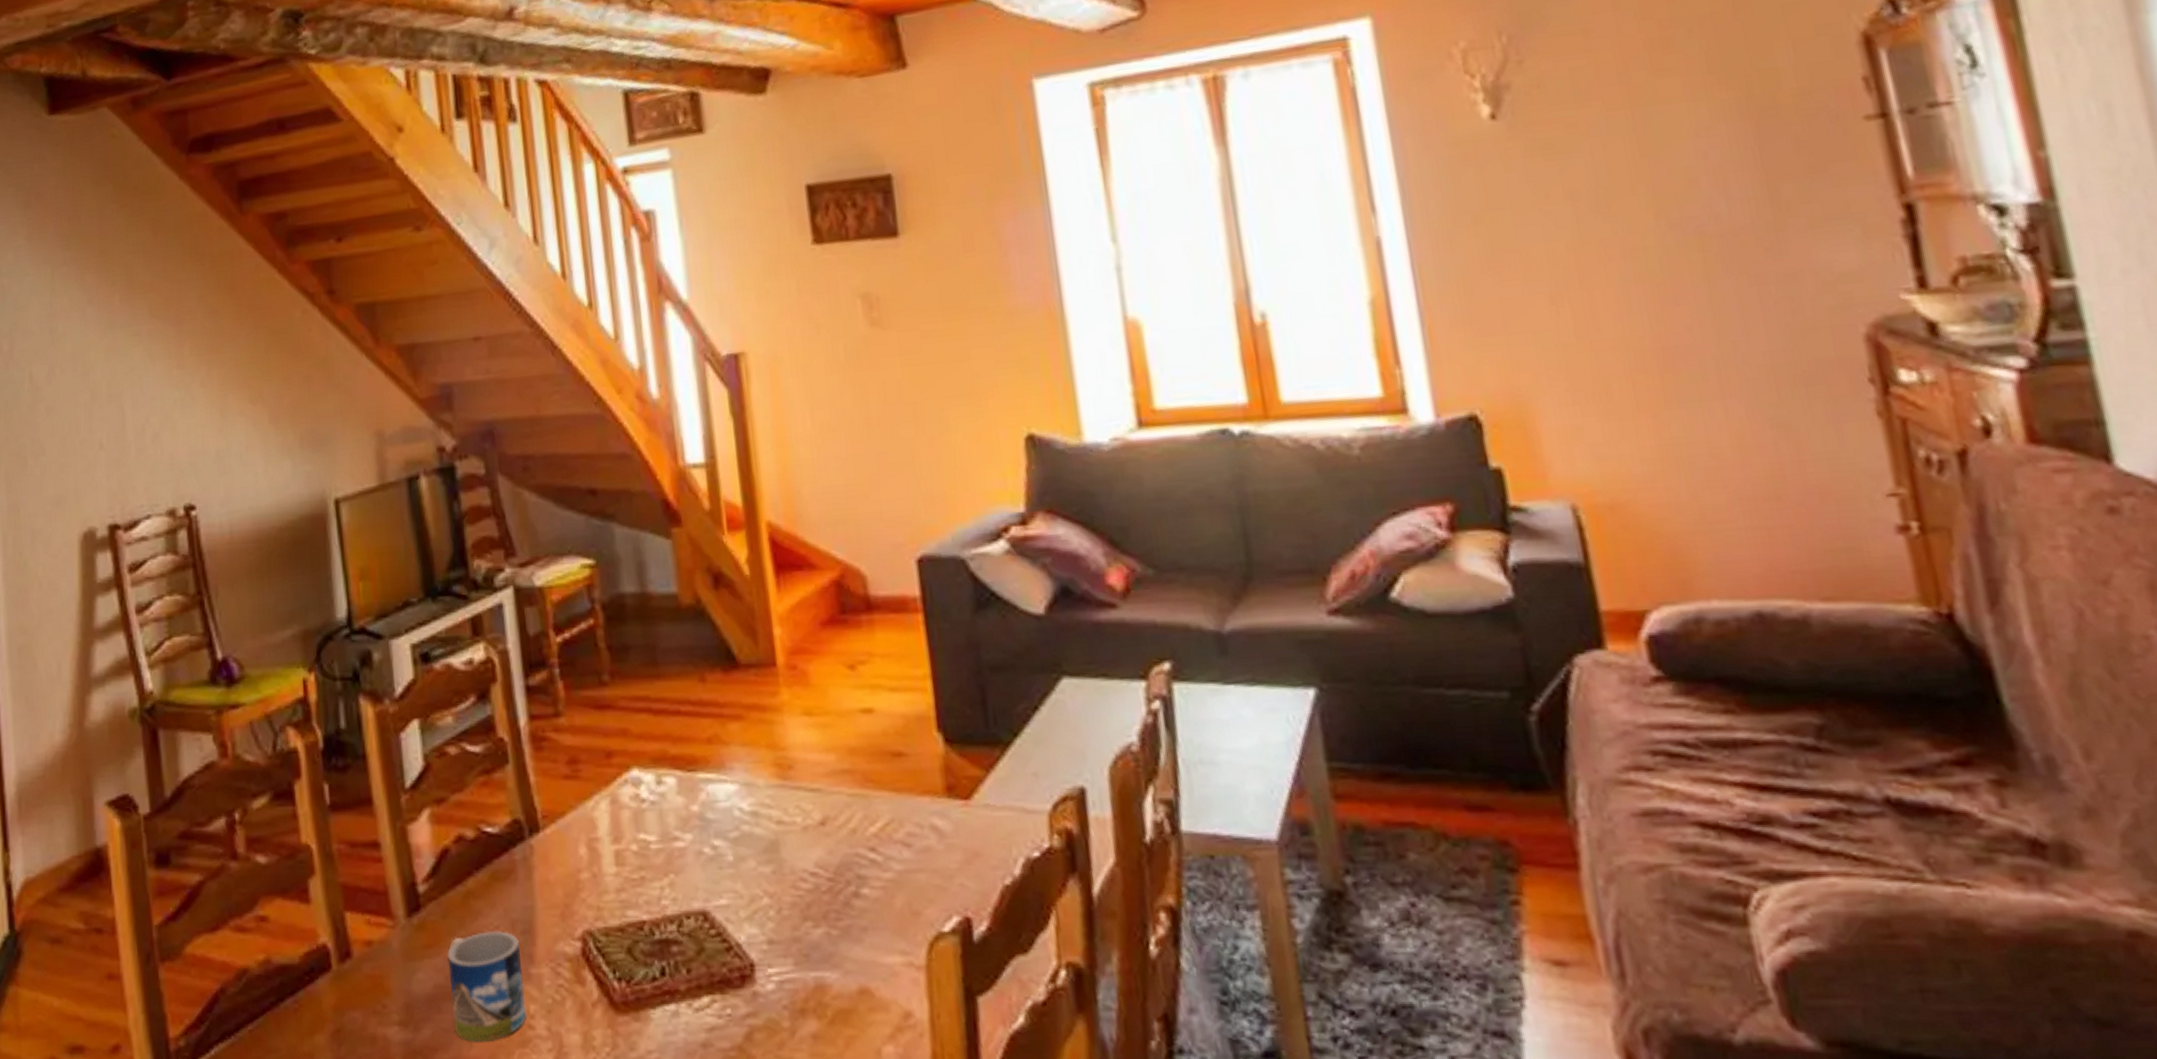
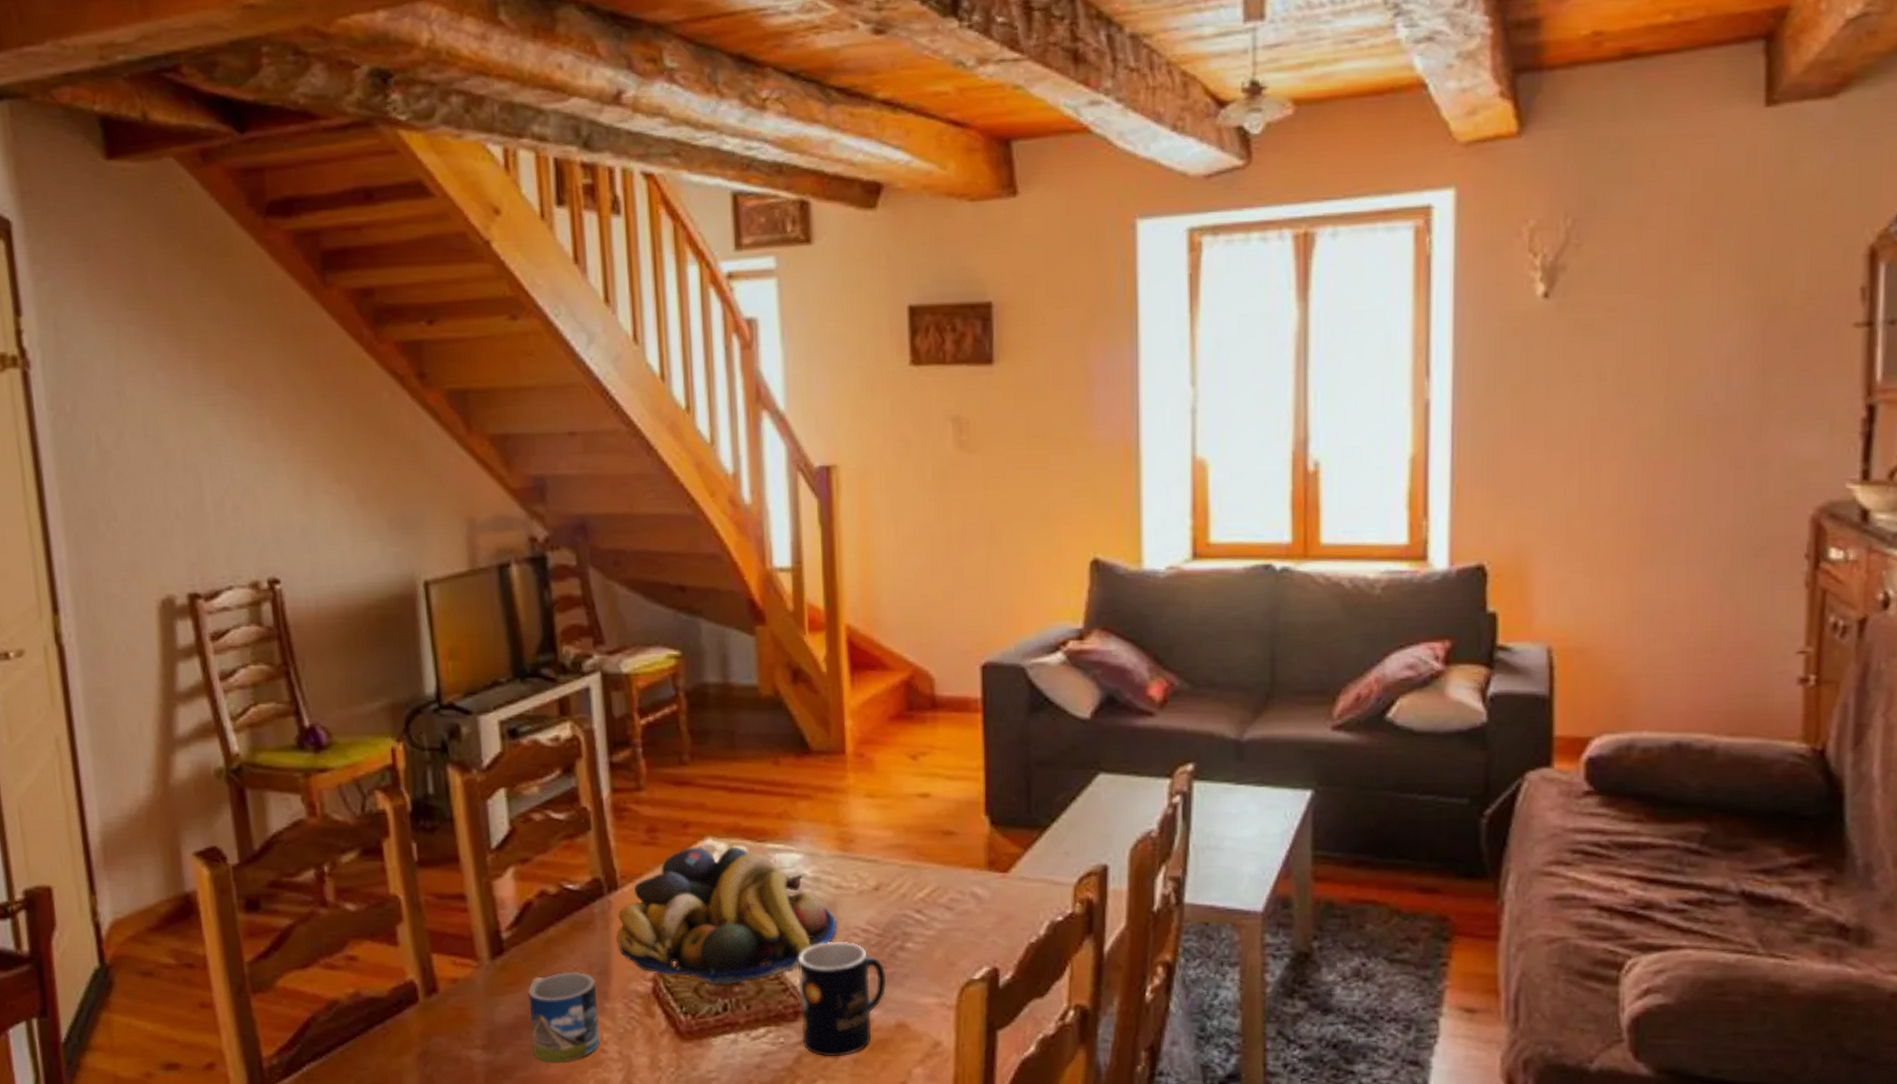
fruit bowl: none [540,778,782,944] -> present [616,846,838,985]
mug: none [741,888,844,1033] -> present [798,942,887,1057]

